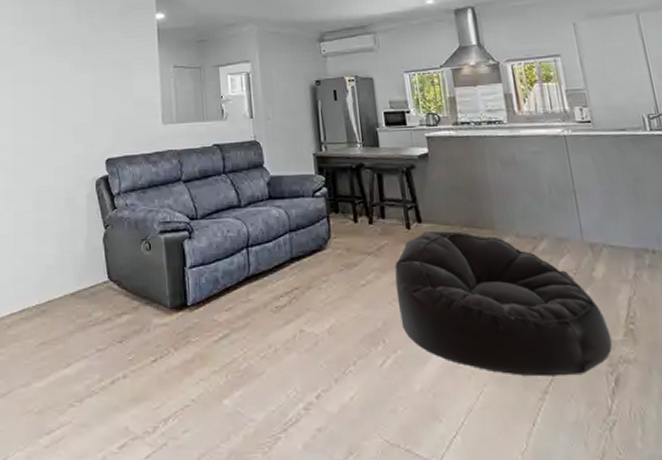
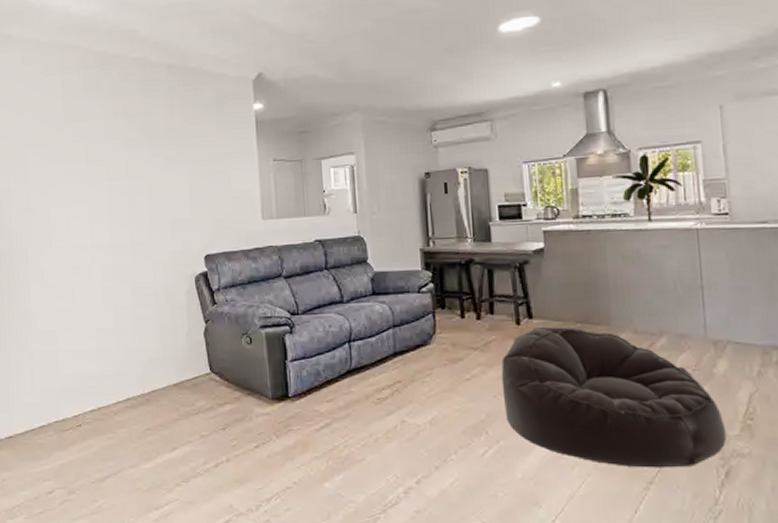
plant: none [485,66,549,129] -> present [612,155,683,222]

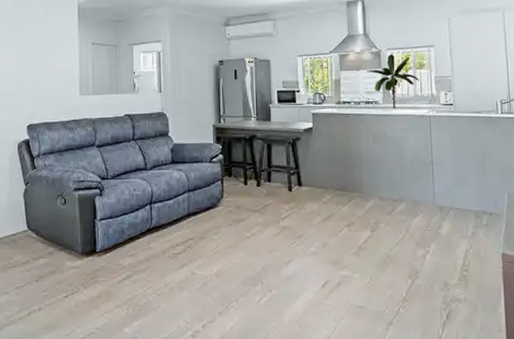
beanbag: present [501,326,727,468] -> none [275,193,448,312]

